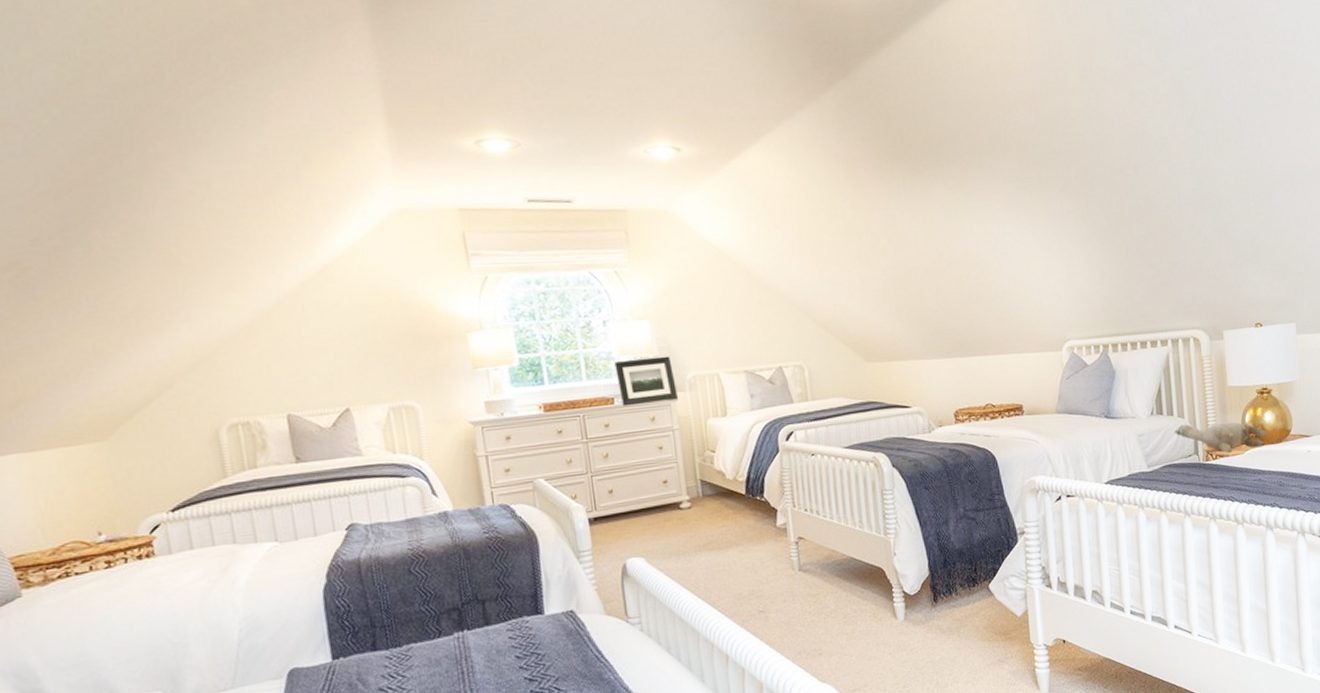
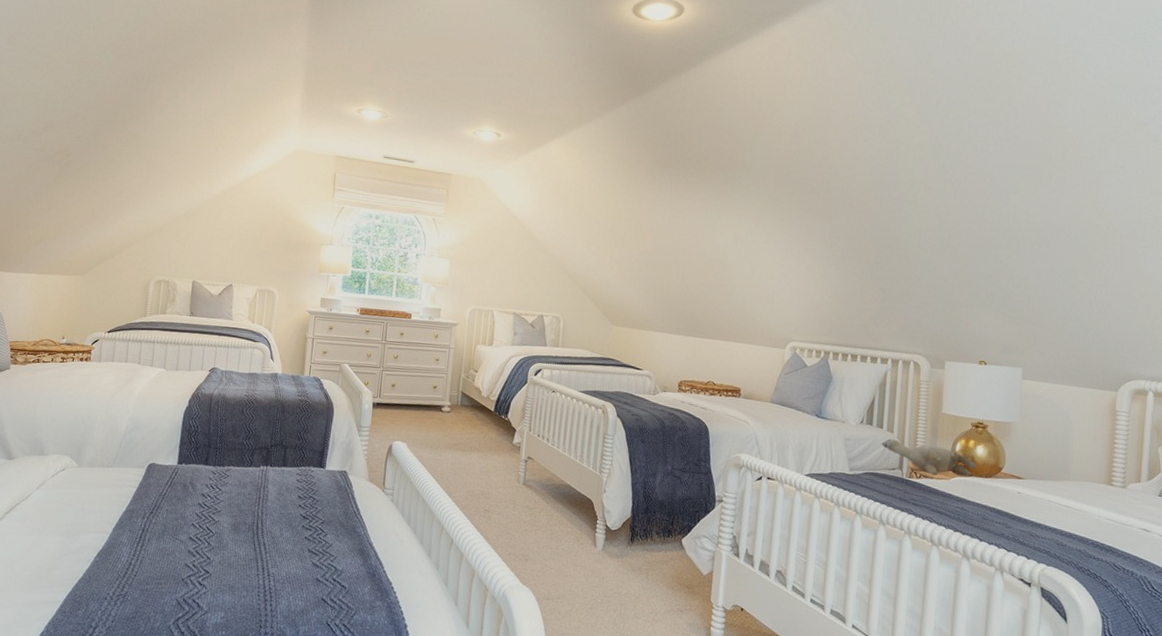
picture frame: present [614,356,678,407] -> none [416,287,460,325]

